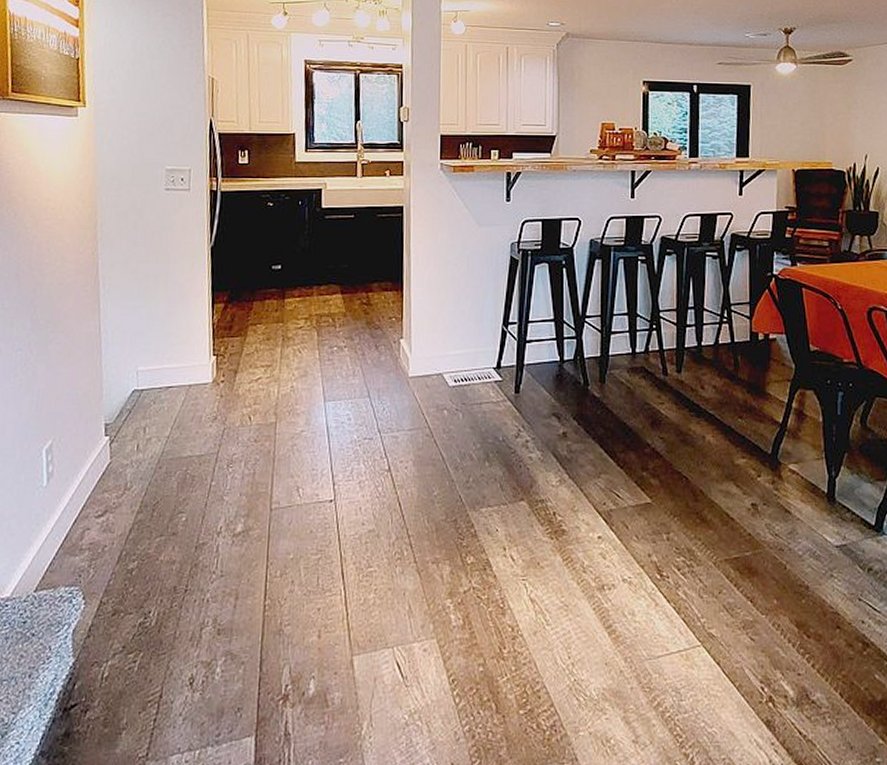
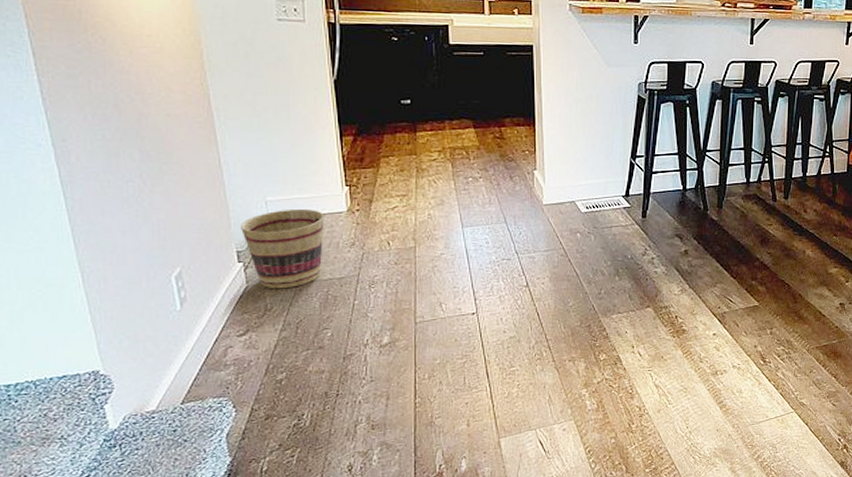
basket: none [111,379,190,466] -> present [241,208,324,289]

